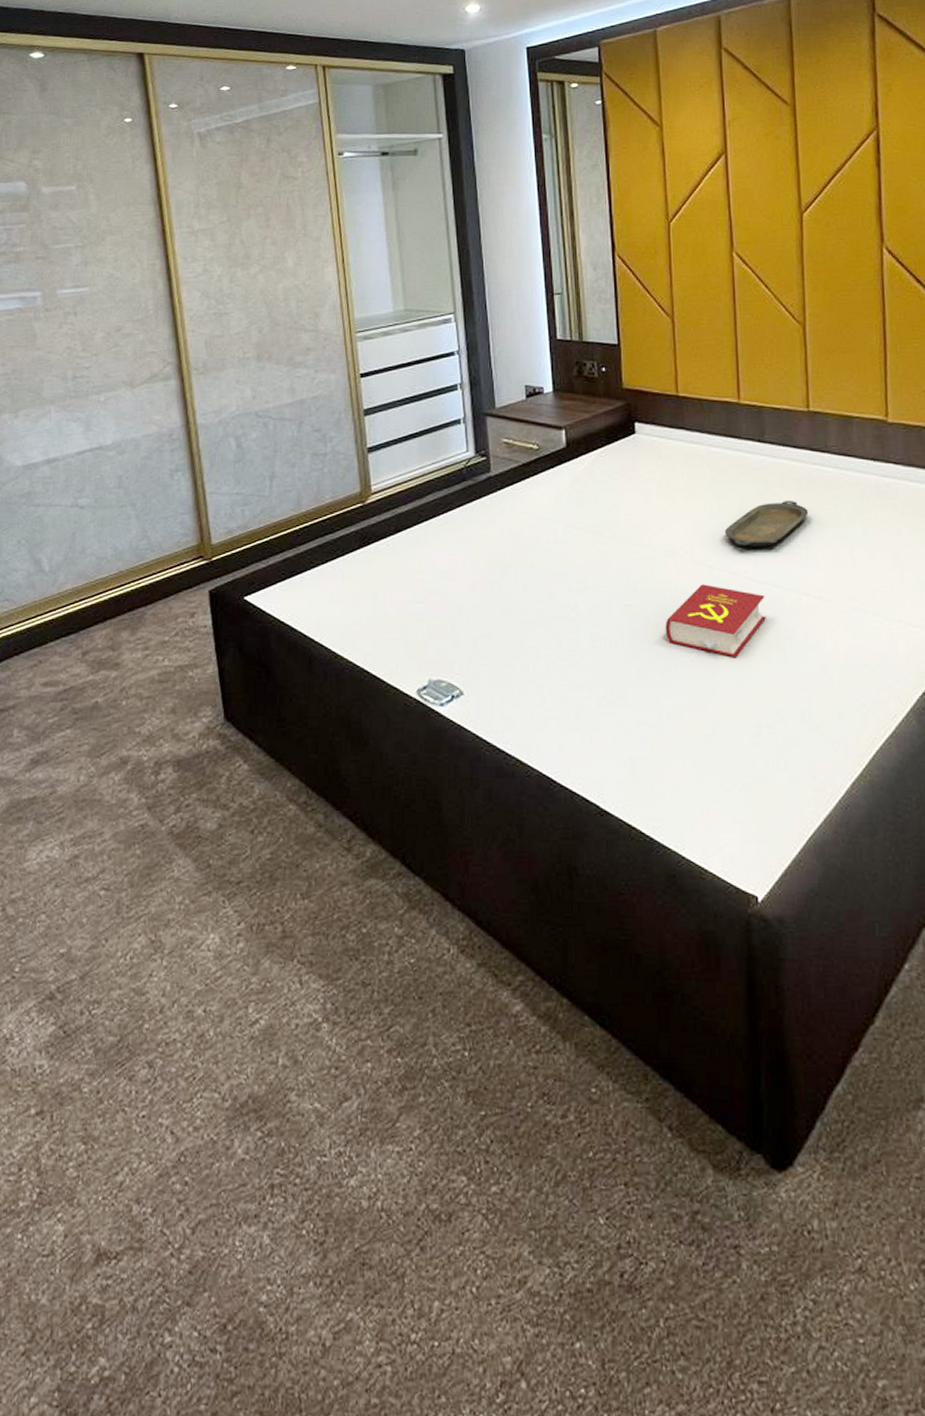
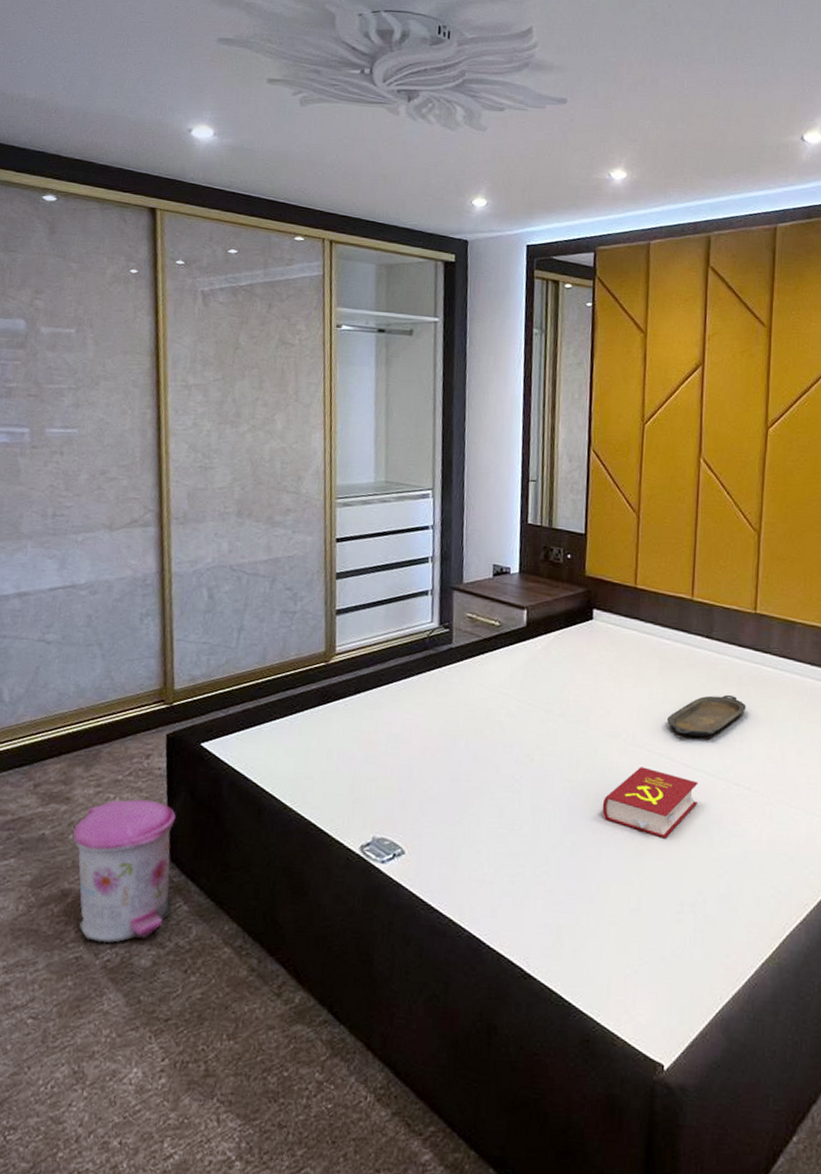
trash can: none [126,659,231,807] -> present [73,799,177,943]

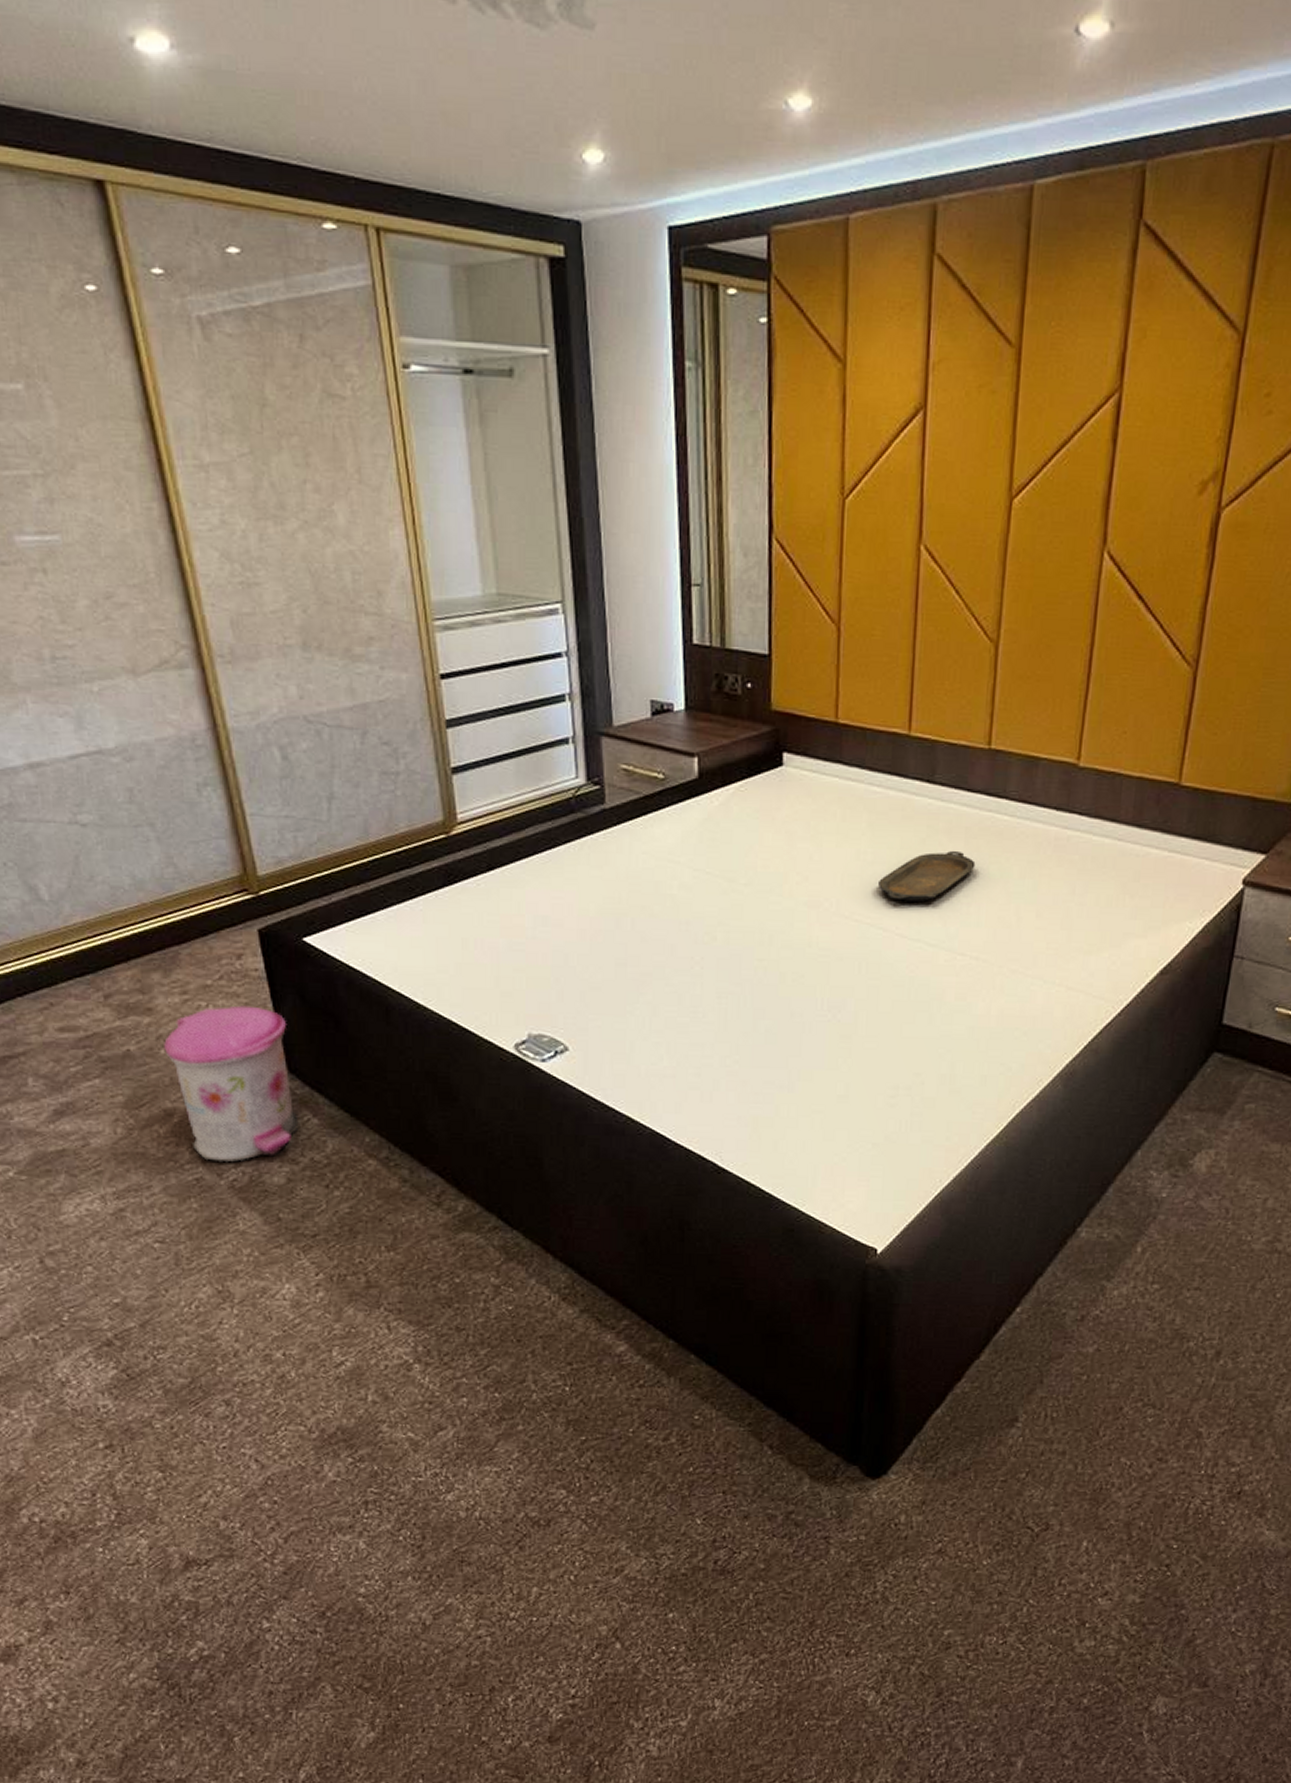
book: present [602,767,698,839] -> none [801,940,916,1019]

